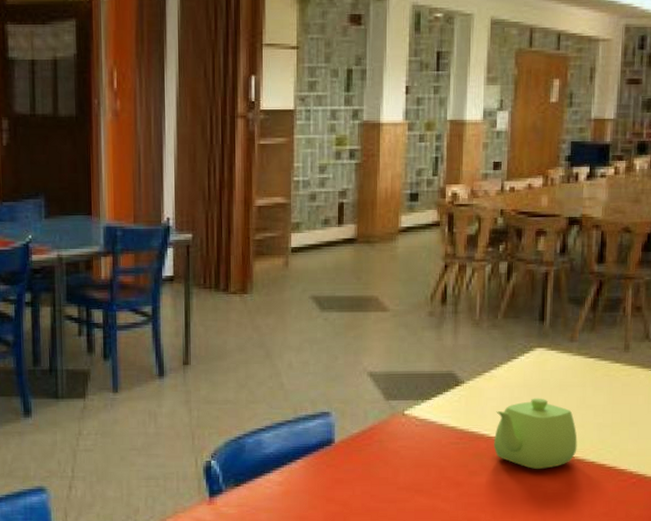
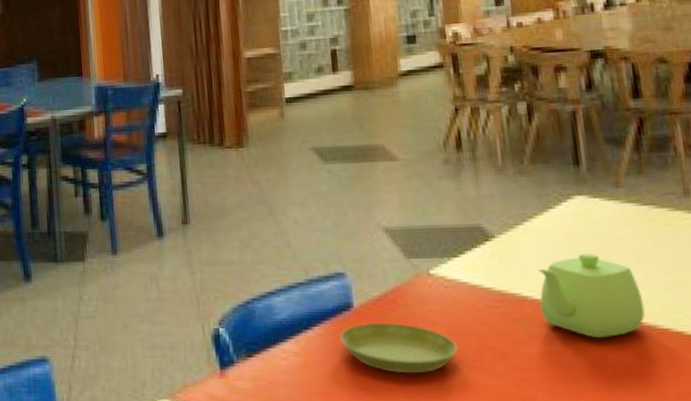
saucer: none [319,456,420,500] -> present [339,322,458,374]

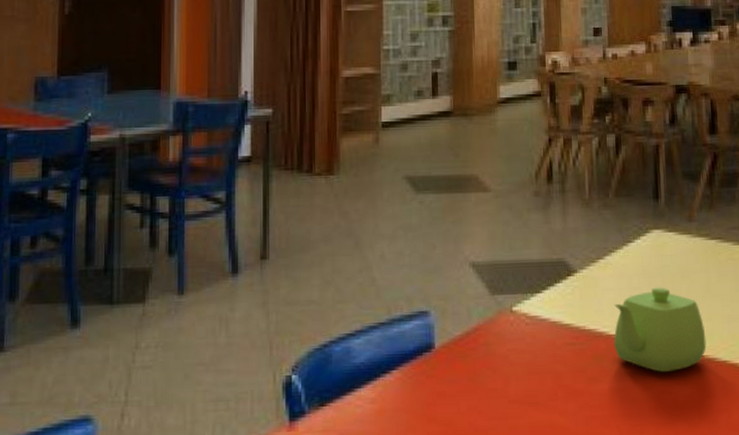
saucer: present [339,322,458,374] -> none [418,363,534,418]

